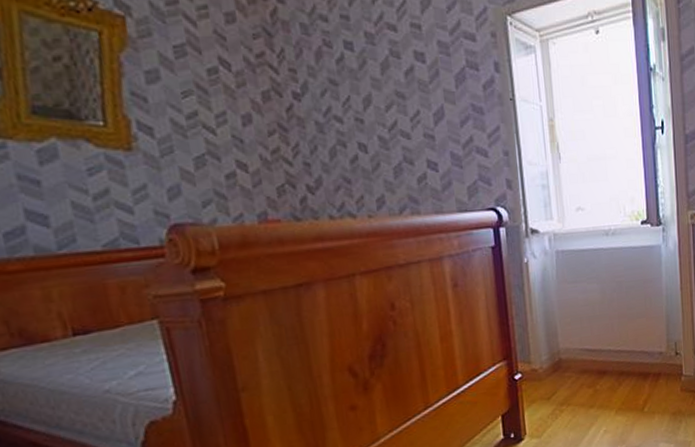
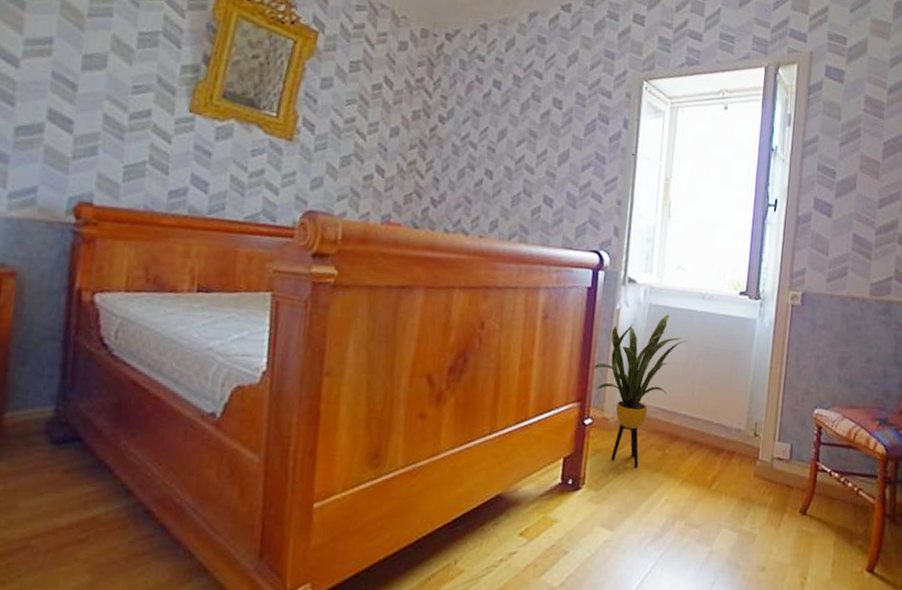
house plant: none [512,258,600,409] -> present [592,315,688,468]

